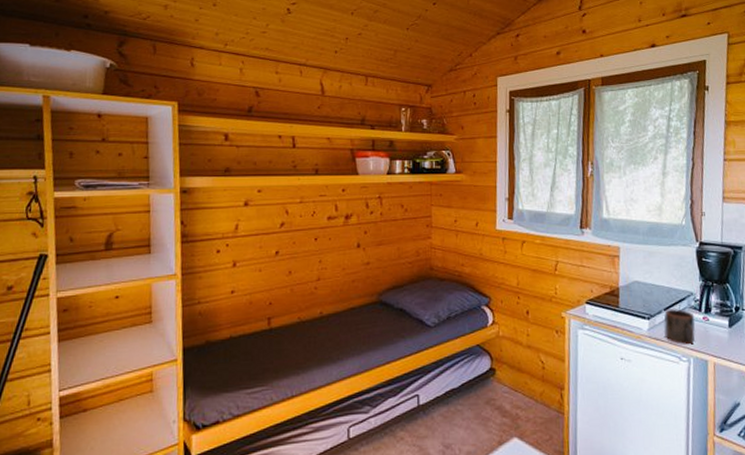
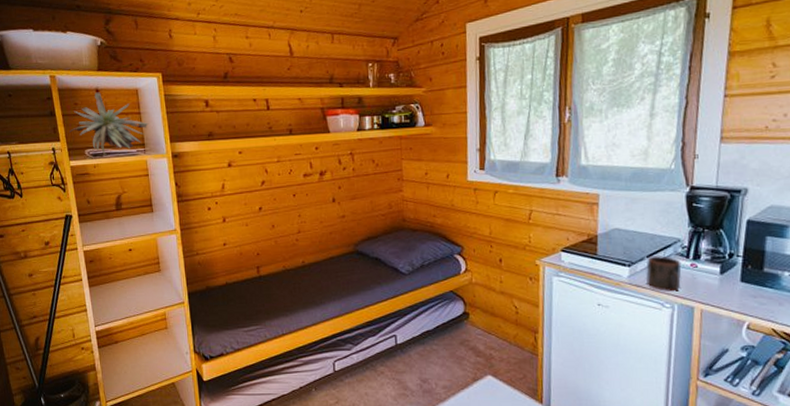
plant: none [59,117,157,188] -> present [70,92,149,156]

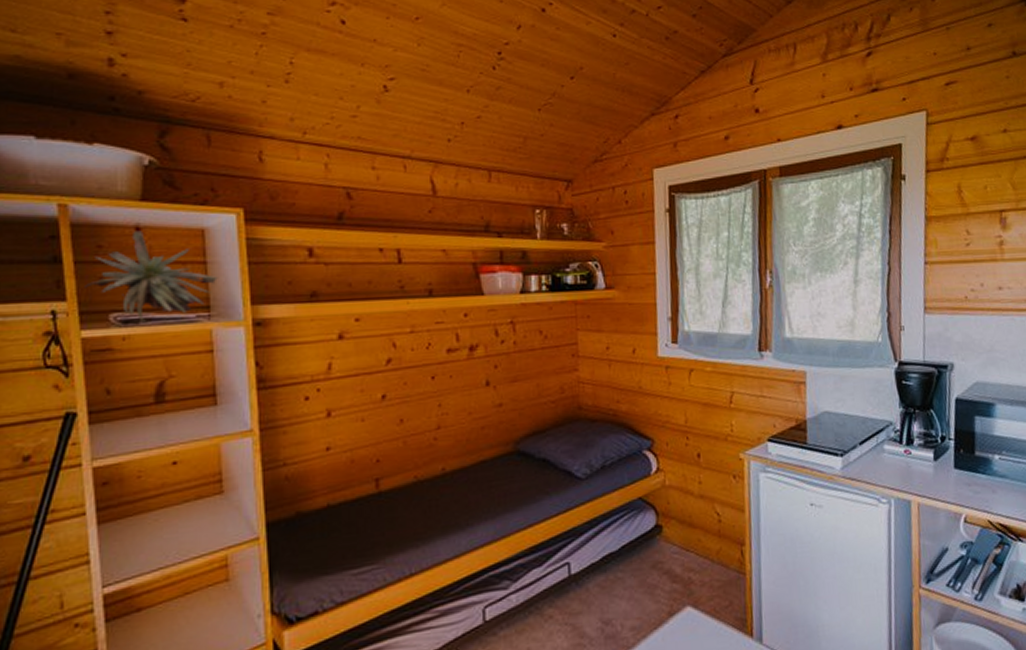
mug: present [645,254,682,292] -> none [859,441,897,485]

